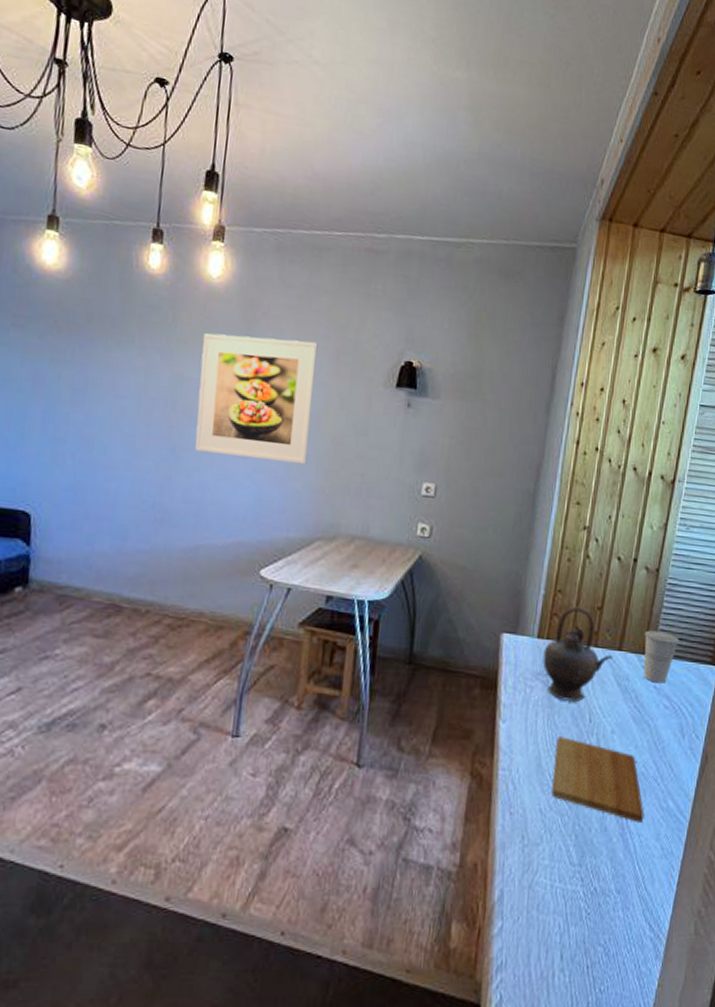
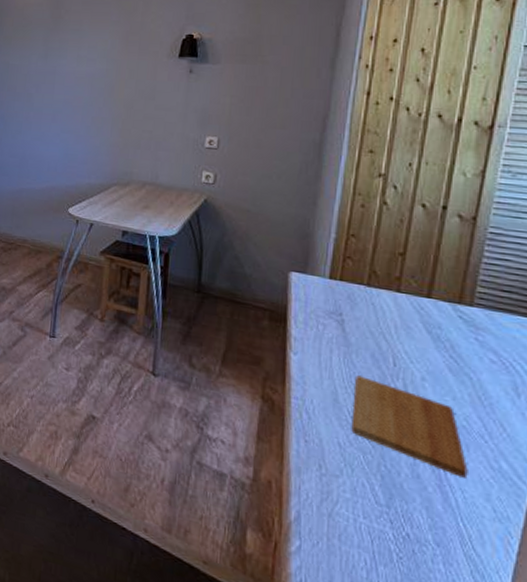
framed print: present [195,333,318,465] -> none [18,27,111,126]
teapot: present [542,606,613,702] -> none [336,251,420,344]
cup: present [643,630,680,684] -> none [459,279,509,337]

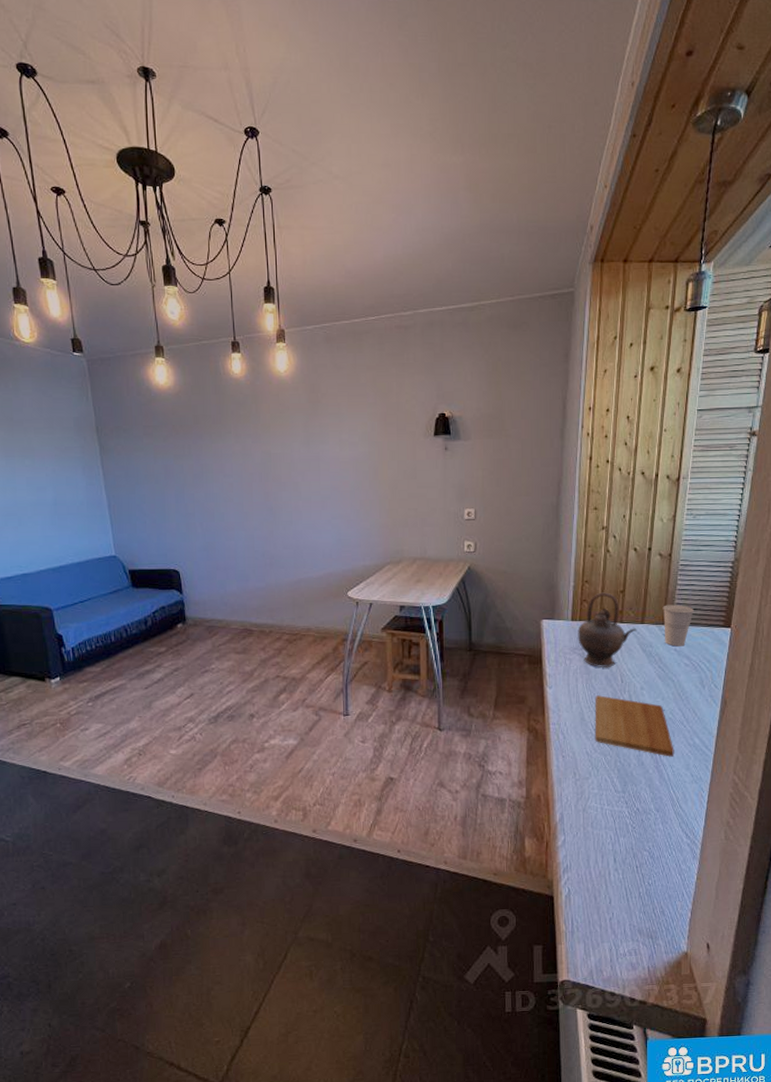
teapot: none [336,251,420,344] -> present [578,592,637,668]
cup: none [459,279,509,337] -> present [662,604,695,647]

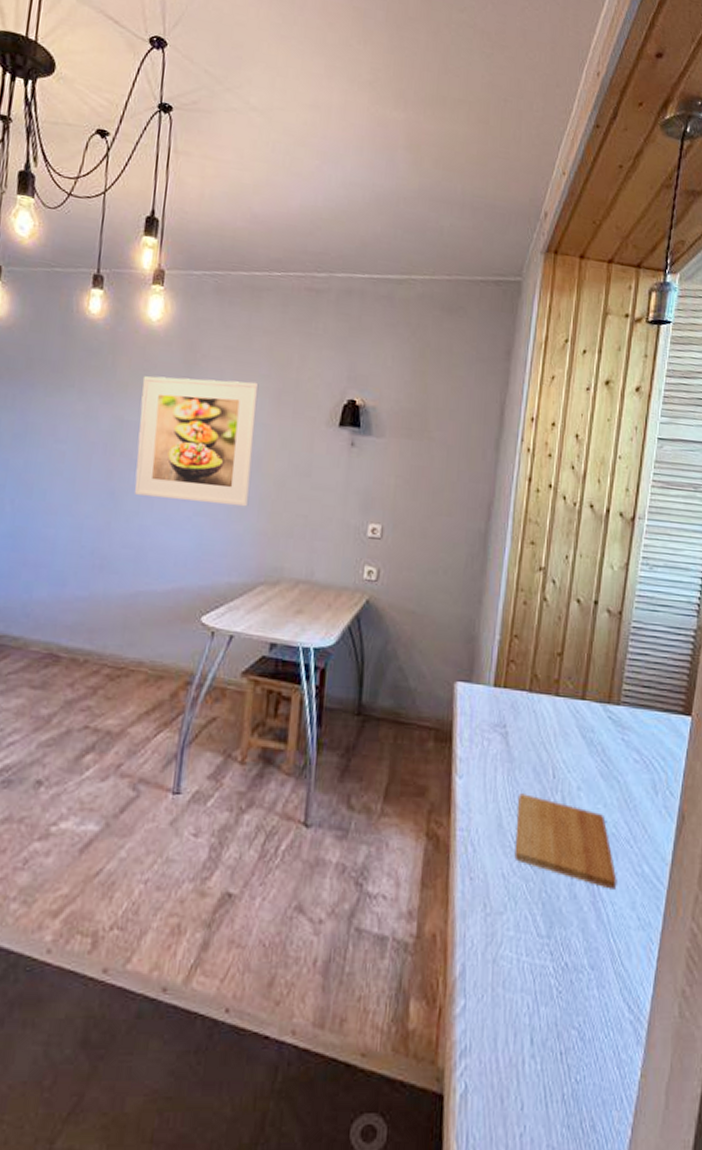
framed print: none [281,410,372,509] -> present [134,376,259,507]
teapot: present [578,592,637,668] -> none [500,652,576,756]
cup: present [662,604,695,647] -> none [609,677,648,735]

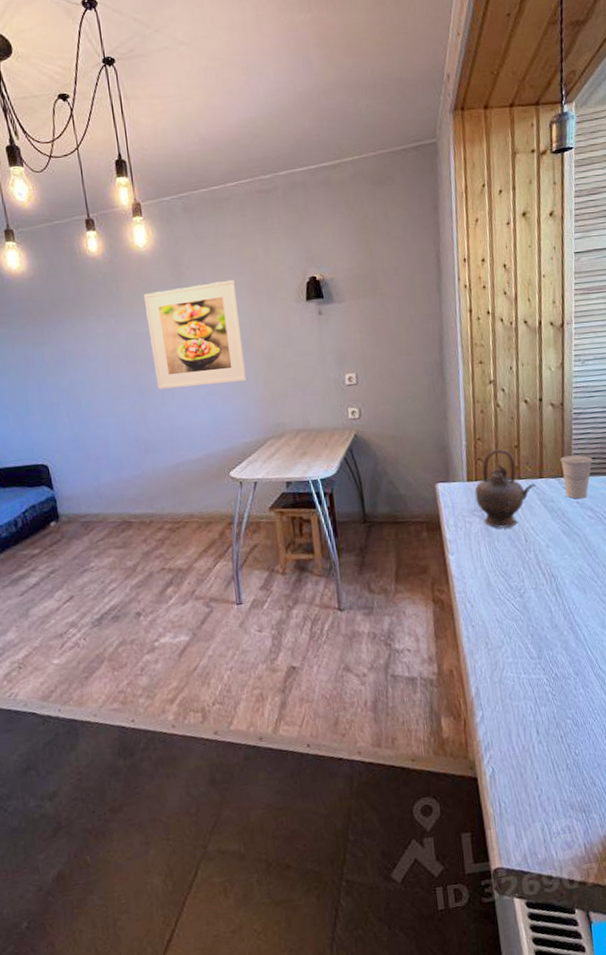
teapot: none [500,652,576,756] -> present [475,448,536,529]
cutting board: present [514,793,617,889] -> none [500,557,588,616]
cup: none [609,677,648,735] -> present [560,455,594,499]

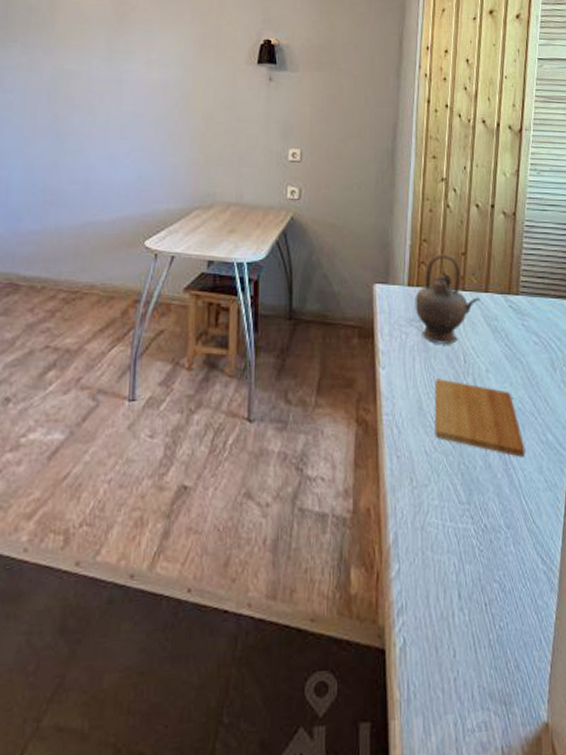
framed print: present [144,279,248,389] -> none [77,28,184,141]
cutting board: none [500,557,588,616] -> present [434,379,526,457]
cup: present [560,455,594,499] -> none [508,271,542,321]

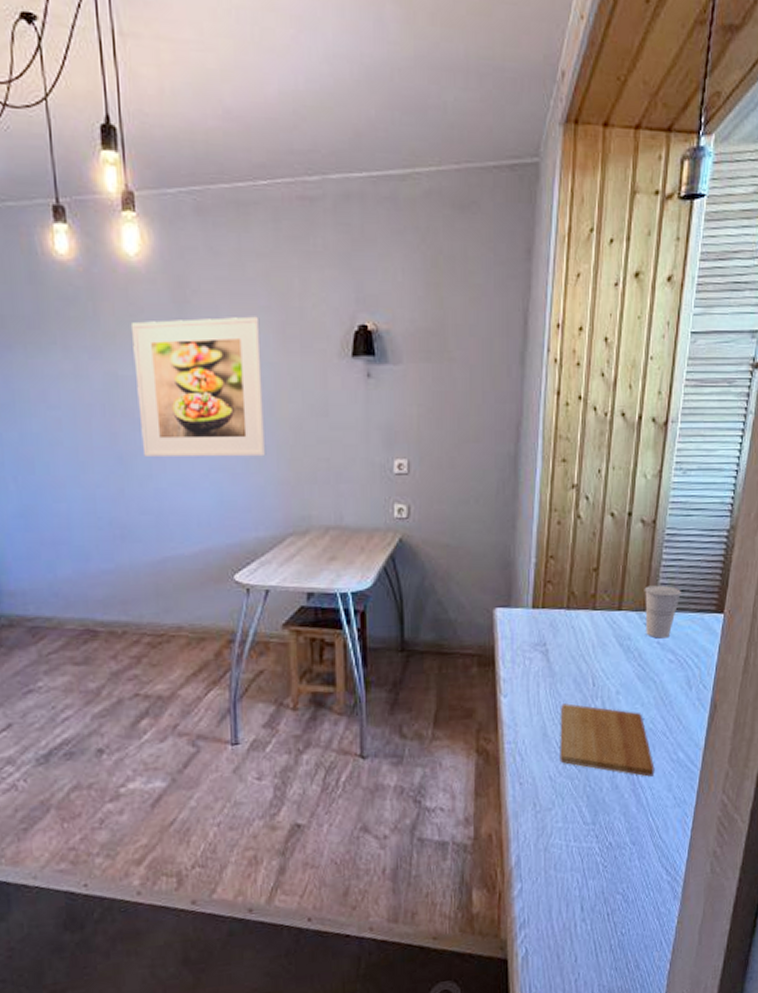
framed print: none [77,28,184,141] -> present [132,316,266,458]
teapot: present [415,254,481,345] -> none [540,570,613,669]
cup: none [508,271,542,321] -> present [644,585,682,639]

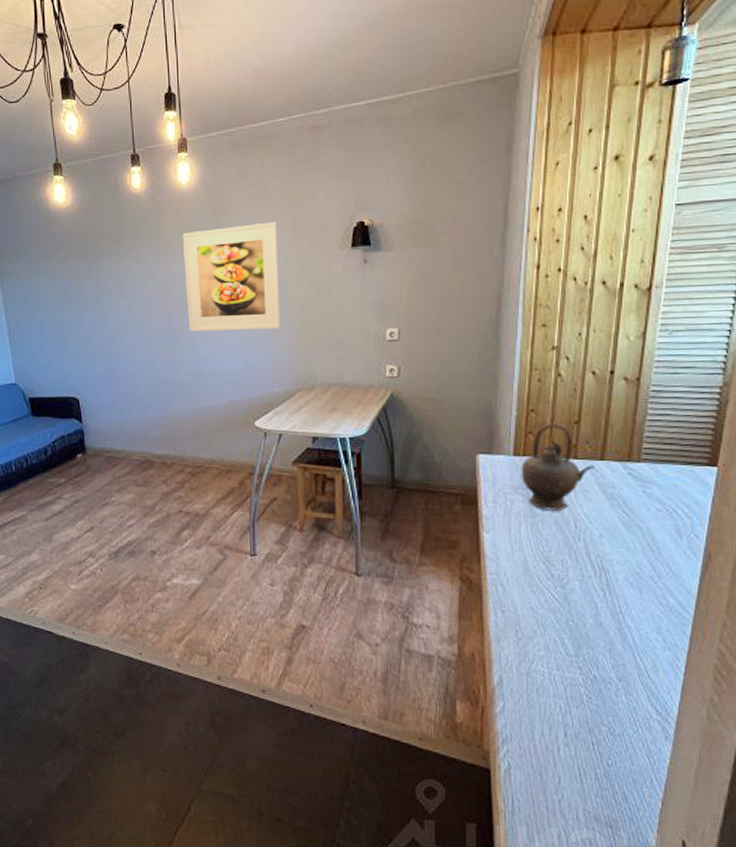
teapot: none [540,570,613,669] -> present [521,423,595,512]
cutting board: present [560,703,655,777] -> none [541,543,642,618]
cup: present [644,585,682,639] -> none [628,438,670,488]

